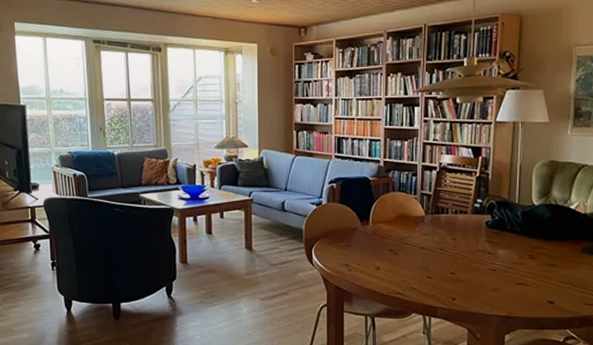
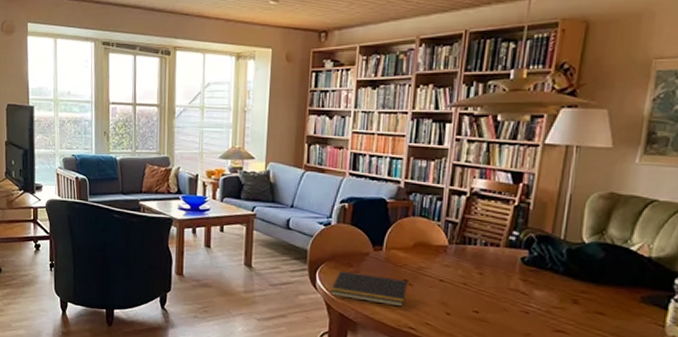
notepad: none [326,246,393,275] -> present [330,270,408,307]

